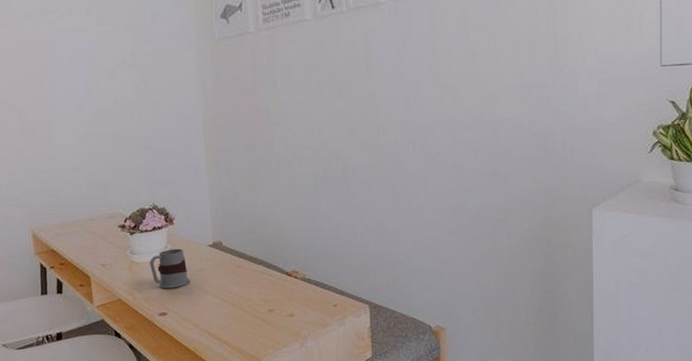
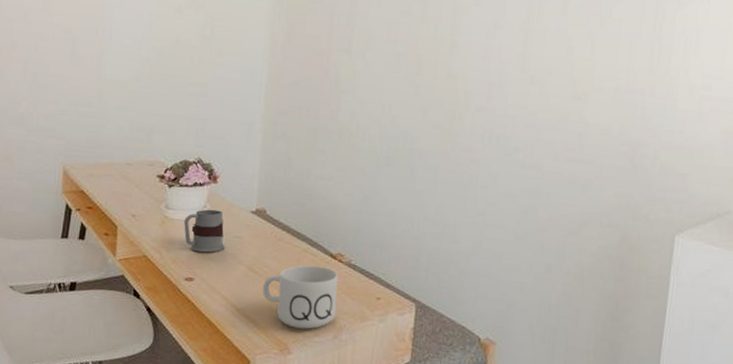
mug: none [229,285,299,343] -> present [262,265,339,329]

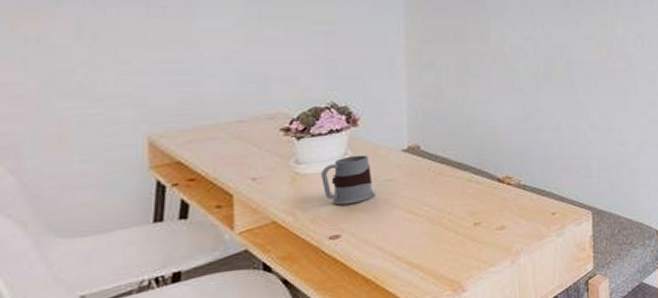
mug: present [262,265,339,329] -> none [424,193,510,264]

